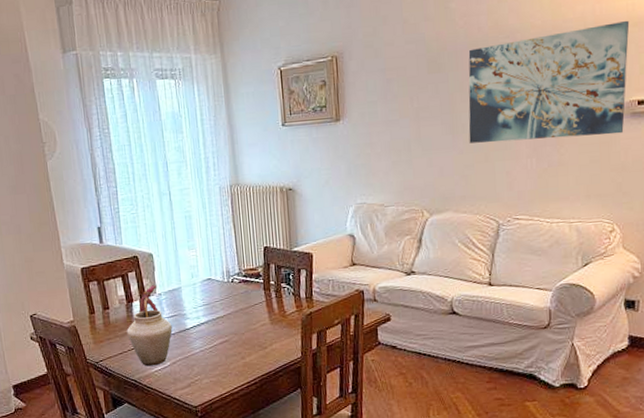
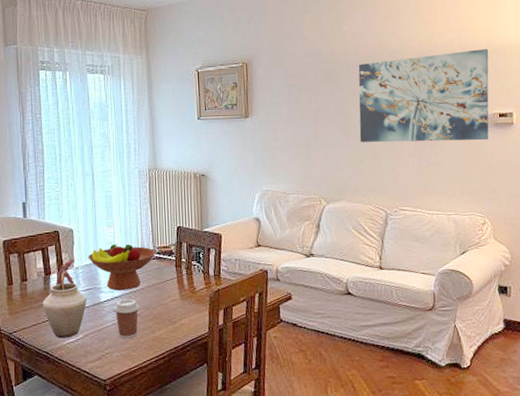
fruit bowl: none [170,267,243,317] -> present [88,244,157,291]
coffee cup: none [201,325,227,365] -> present [114,299,139,339]

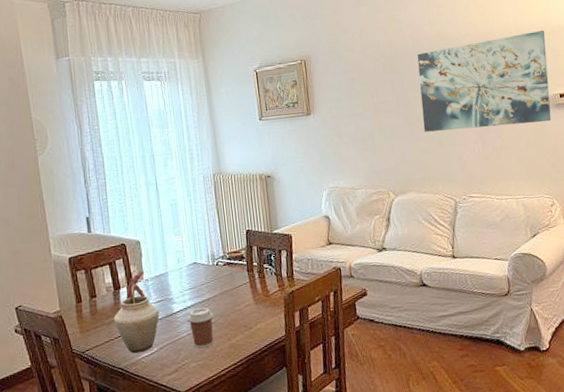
fruit bowl: present [88,244,157,291] -> none [157,251,227,300]

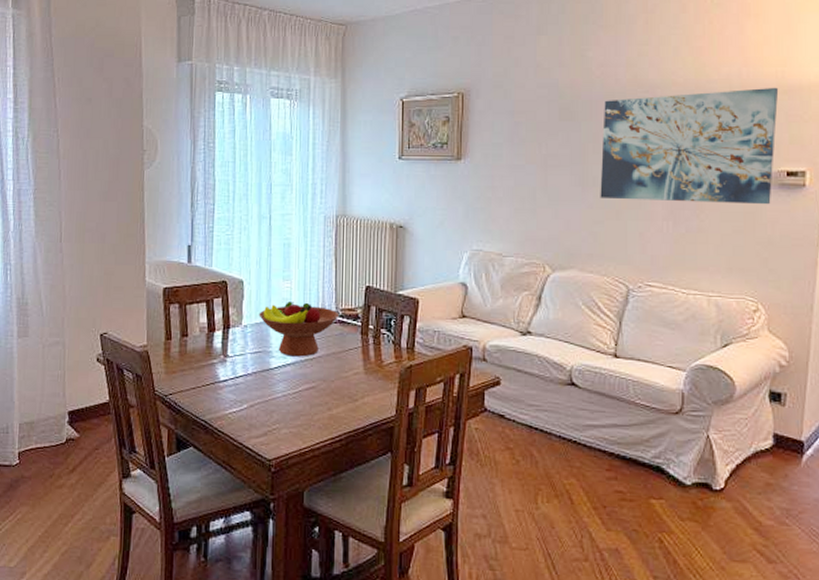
vase: present [114,270,160,354] -> none [203,314,255,407]
fruit bowl: none [157,251,227,300] -> present [259,302,340,357]
coffee cup: present [187,307,214,348] -> none [285,368,315,414]

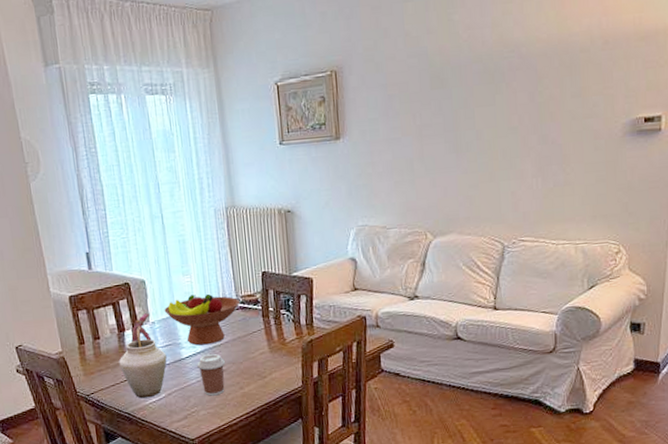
vase: none [203,314,255,407] -> present [119,312,167,399]
coffee cup: none [285,368,315,414] -> present [197,354,225,396]
wall art: present [600,87,779,205] -> none [472,34,637,163]

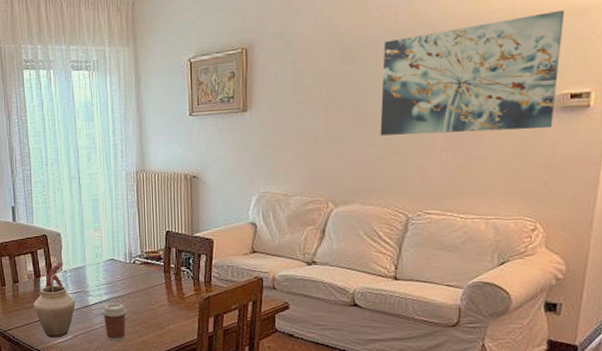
fruit bowl: present [164,293,241,346] -> none [76,248,145,295]
wall art: none [472,34,637,163] -> present [380,9,565,136]

